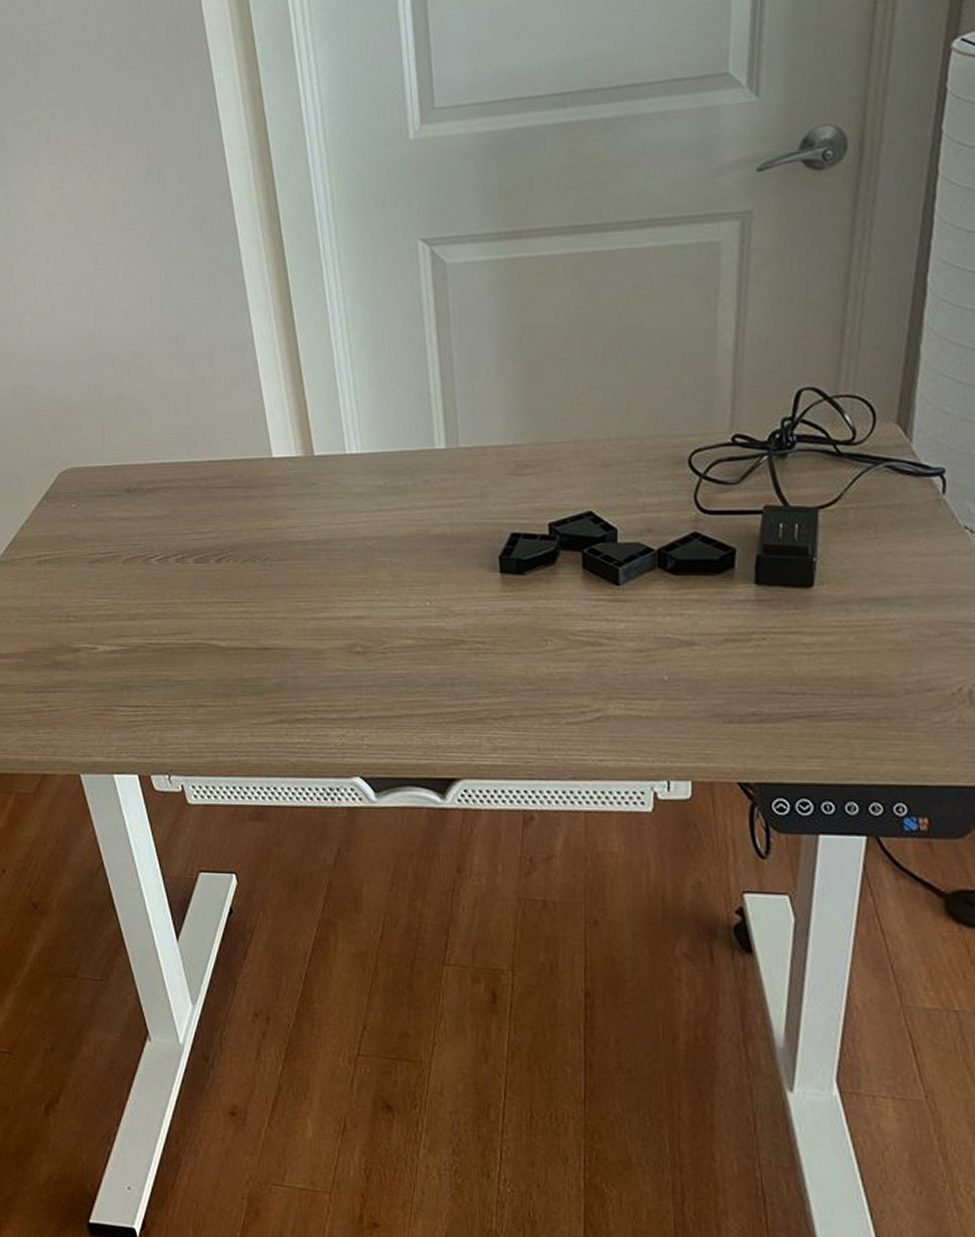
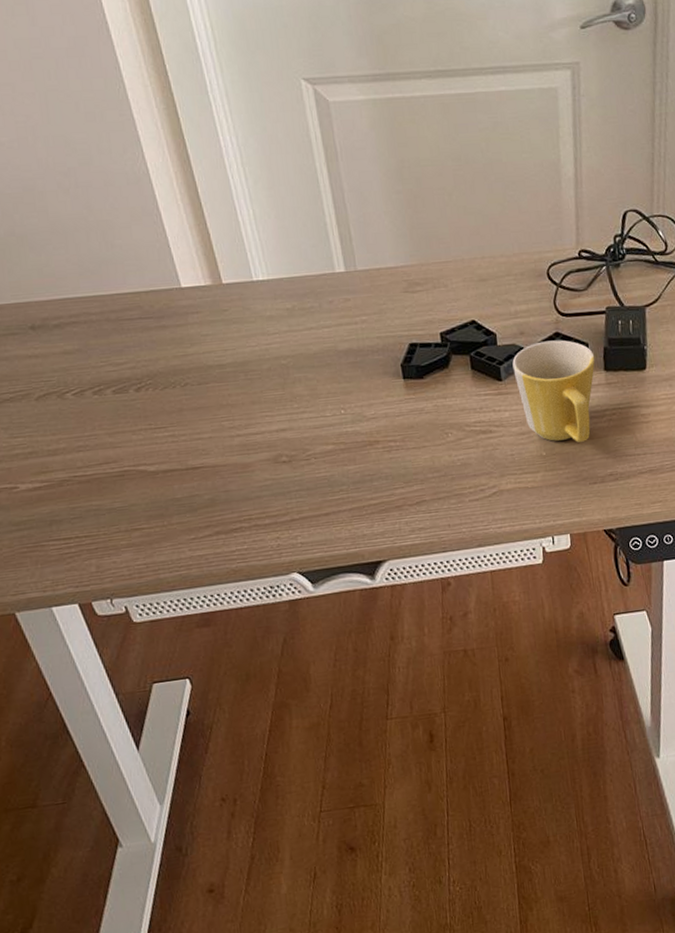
mug: none [634,542,744,669] -> present [512,340,595,442]

